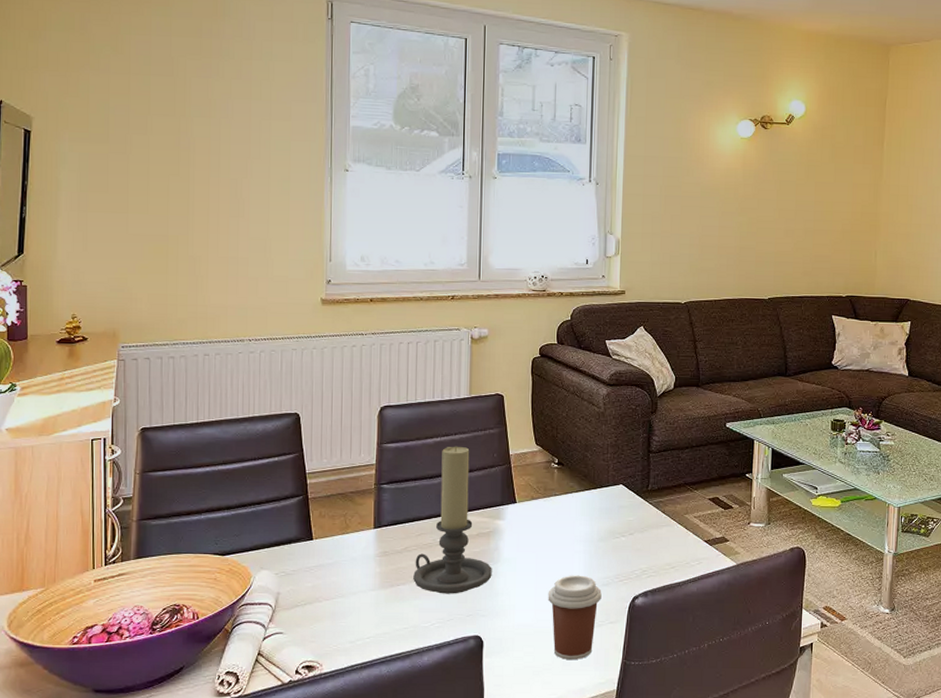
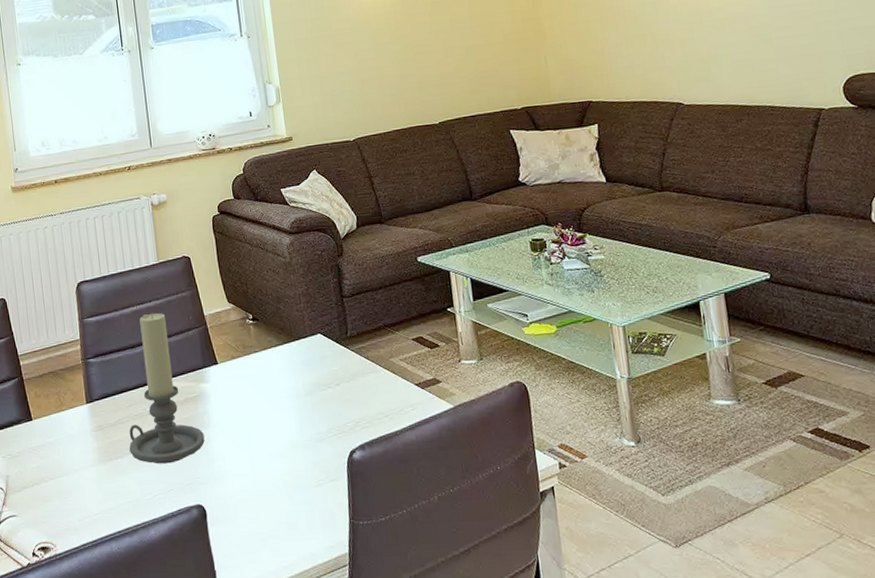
coffee cup: present [548,575,602,661] -> none [262,432,318,524]

